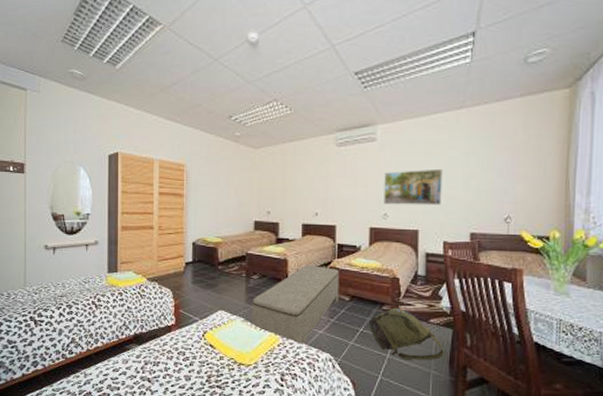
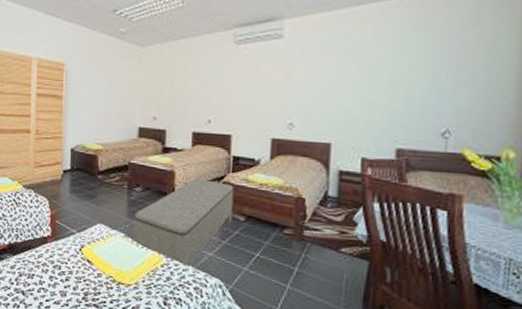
backpack: present [369,307,444,361] -> none [267,231,357,296]
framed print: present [384,168,443,206] -> none [289,71,364,115]

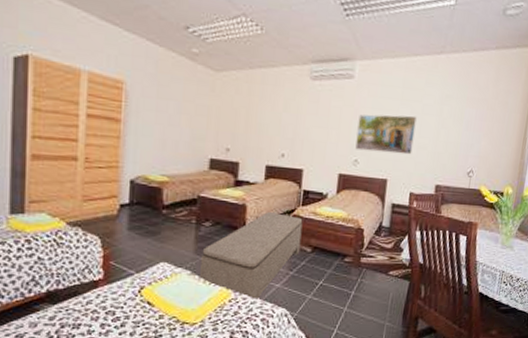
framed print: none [289,71,364,115] -> present [355,114,417,155]

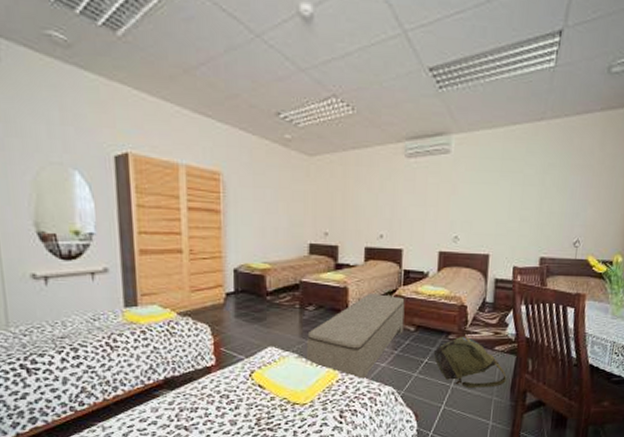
backpack: none [329,259,400,313] -> present [434,336,507,388]
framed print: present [355,114,417,155] -> none [455,187,518,228]

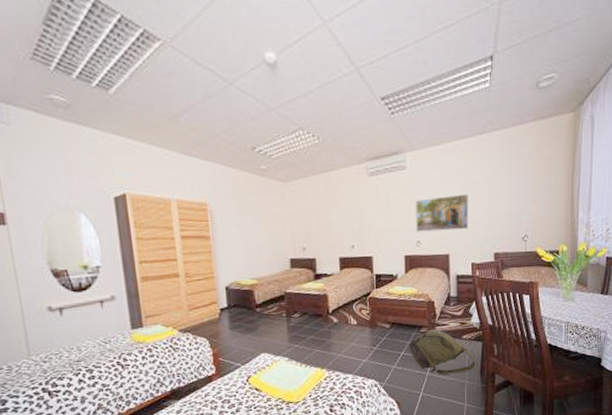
bench: present [306,294,405,380] -> none [295,297,380,376]
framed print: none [455,187,518,228] -> present [416,193,469,232]

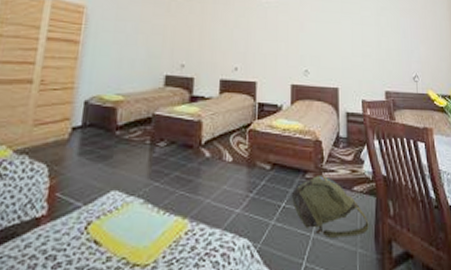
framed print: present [416,193,469,232] -> none [304,26,358,63]

